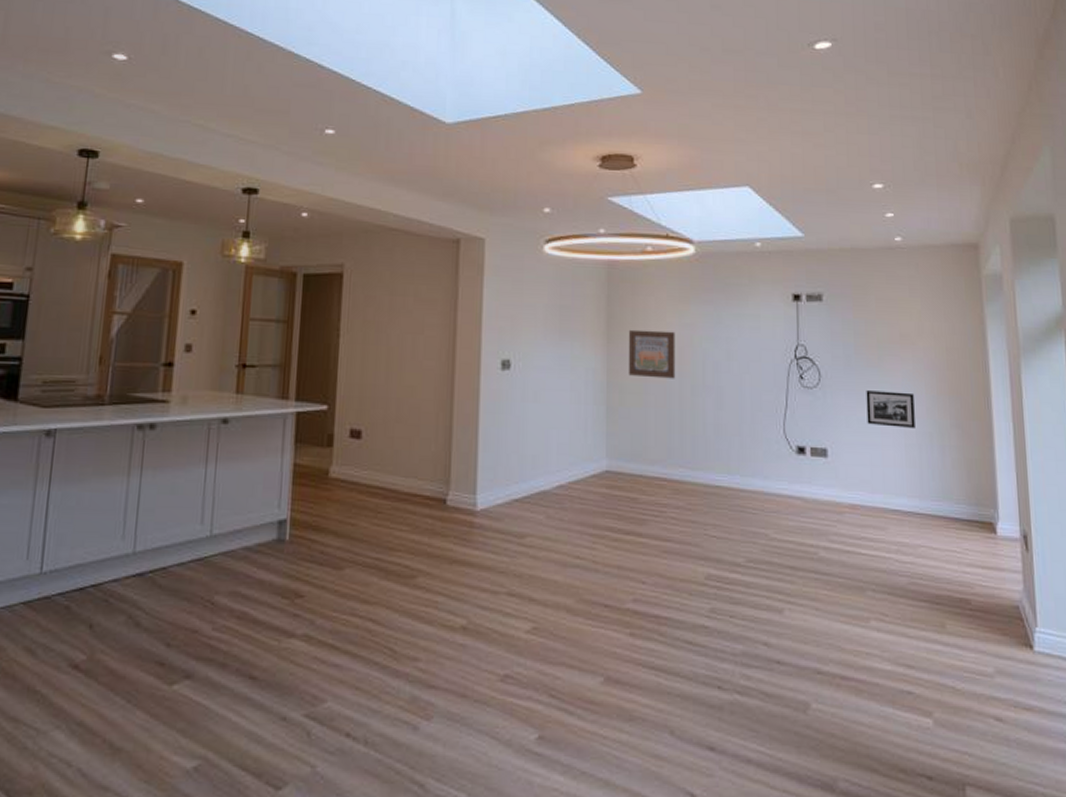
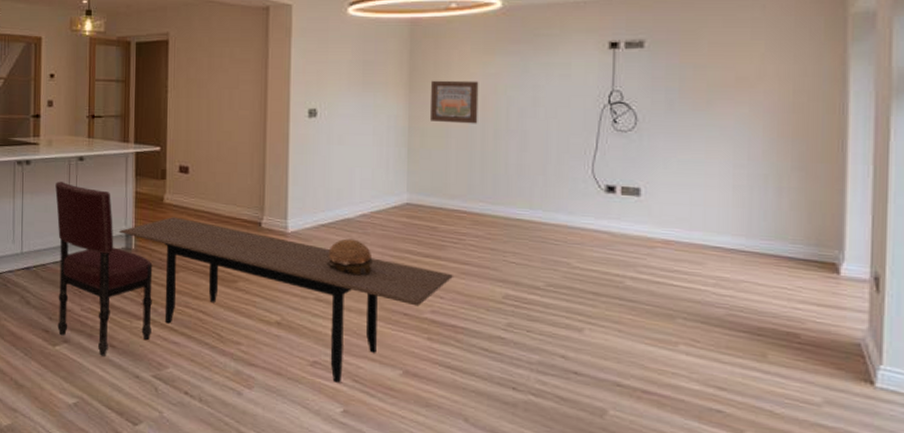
dining chair: none [177,452,312,694] -> present [55,181,153,356]
dining table: none [269,495,655,701] -> present [118,217,453,383]
decorative bowl: none [520,515,571,561] -> present [326,238,373,276]
picture frame: present [866,390,915,428] -> none [689,133,748,170]

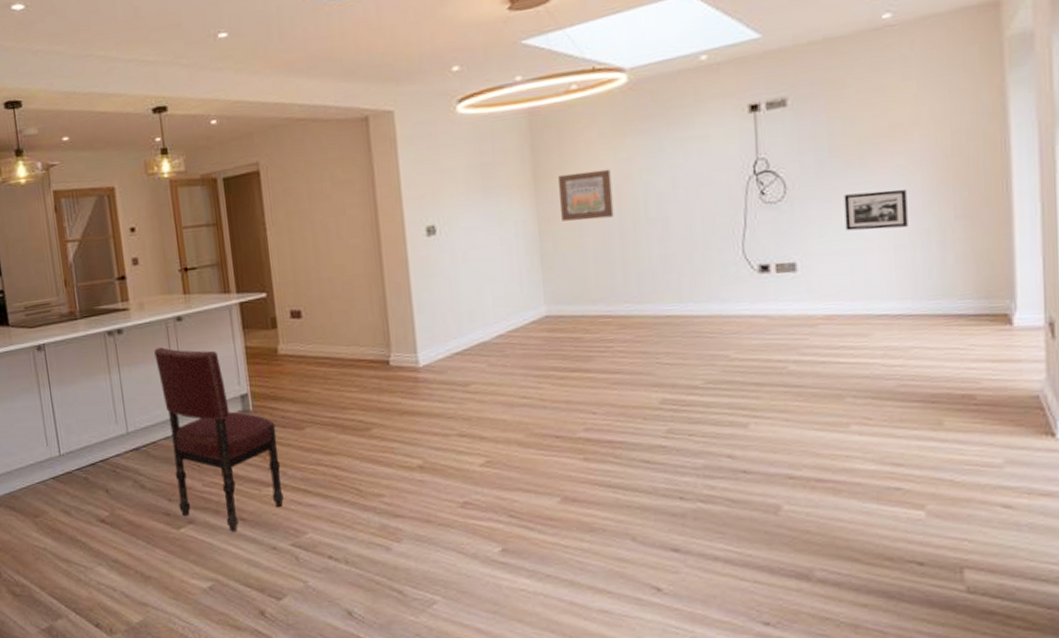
dining table: present [118,217,453,383] -> none [232,368,604,521]
decorative bowl: present [326,238,373,276] -> none [466,363,516,403]
picture frame: none [689,133,748,170] -> present [844,189,908,231]

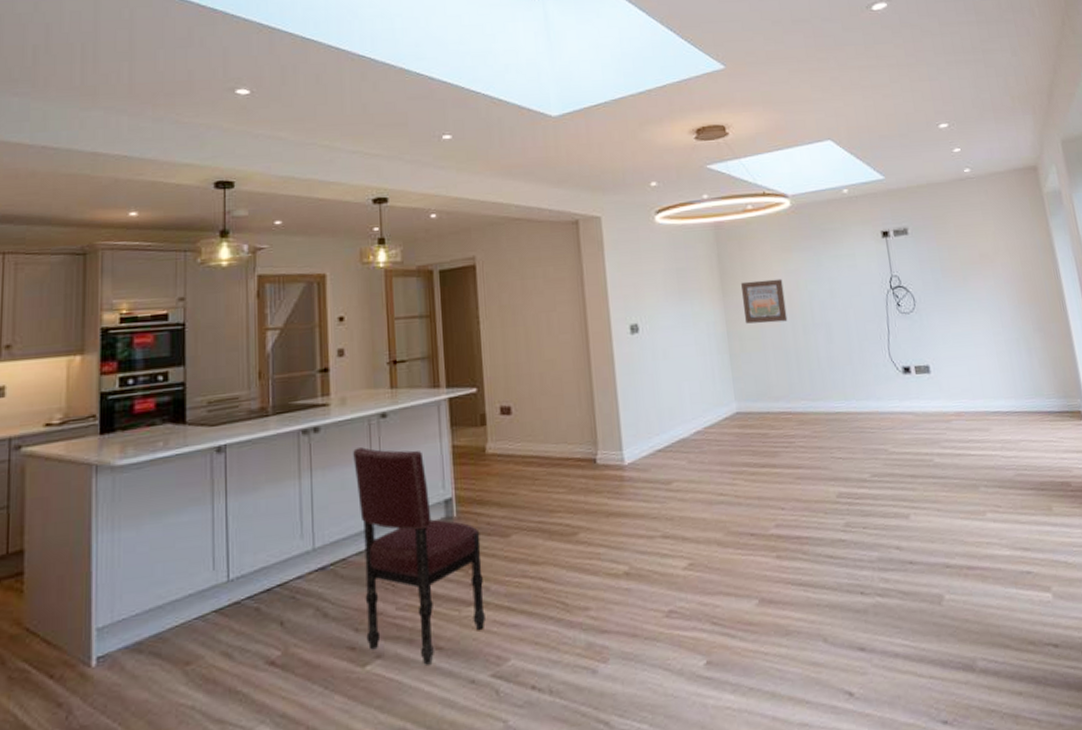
picture frame: present [844,189,908,231] -> none [956,305,1003,339]

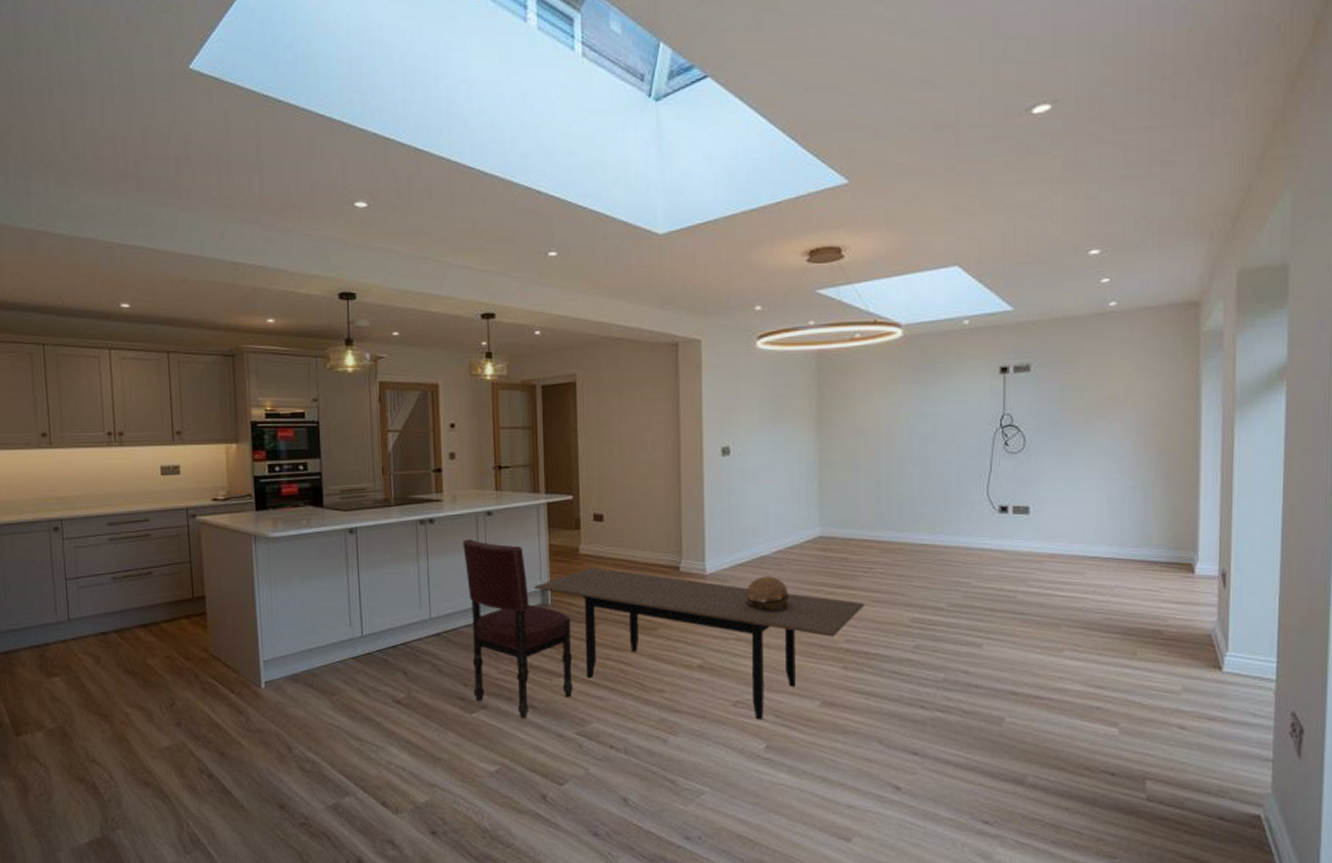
dining table: none [435,468,790,631] -> present [533,568,864,720]
decorative bowl: none [668,460,713,501] -> present [745,576,789,612]
wall art: present [741,278,788,324] -> none [838,410,884,454]

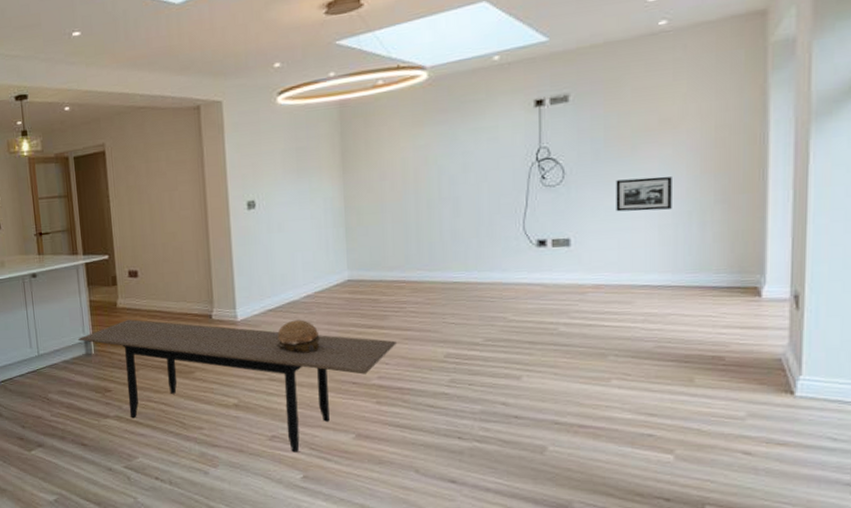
dining chair: present [463,539,573,719] -> none [12,299,119,455]
picture frame: none [1070,451,1119,484] -> present [616,176,672,212]

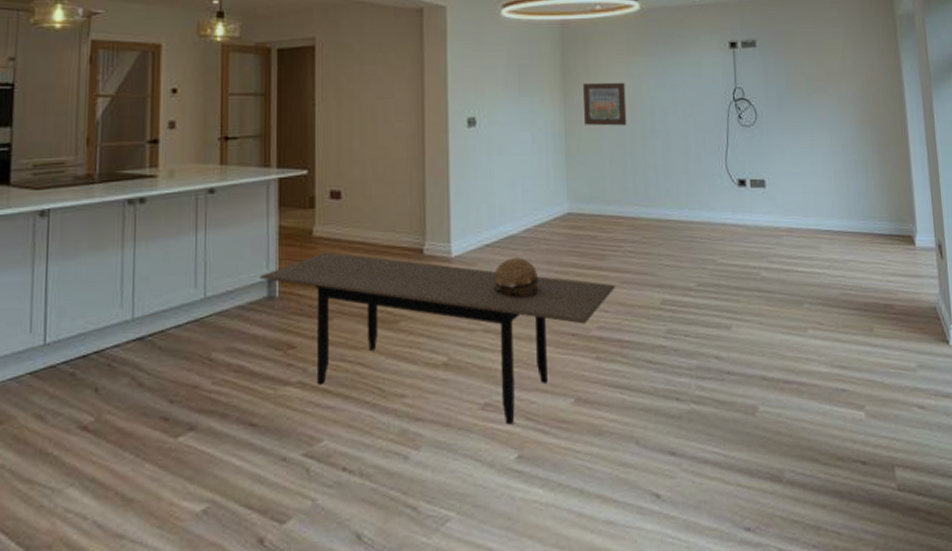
wall art: none [364,154,411,199] -> present [583,82,627,126]
picture frame: present [616,176,672,212] -> none [797,125,842,157]

